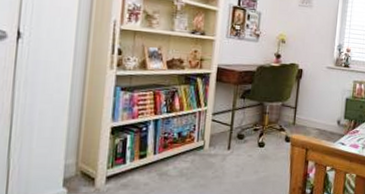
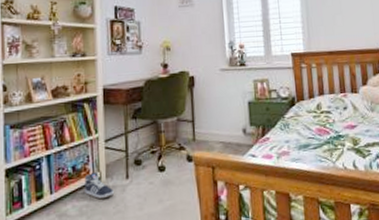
sneaker: none [187,140,215,165] -> present [84,171,114,199]

